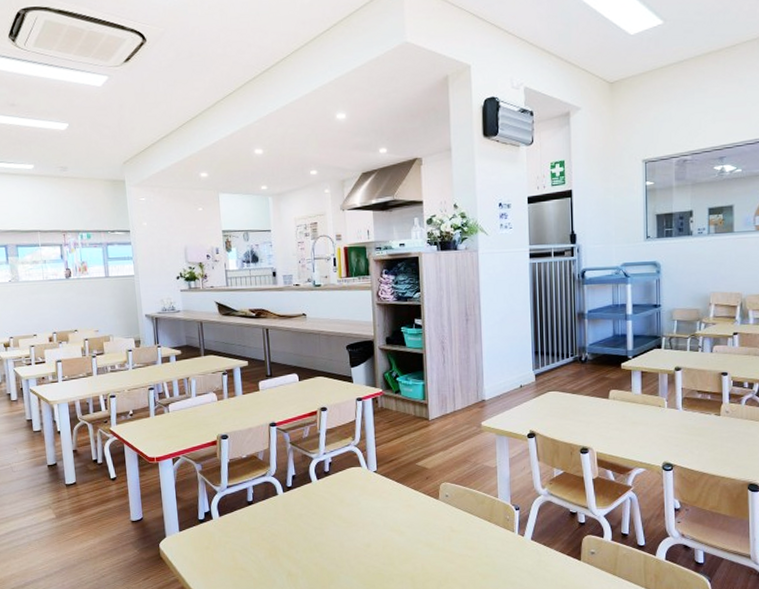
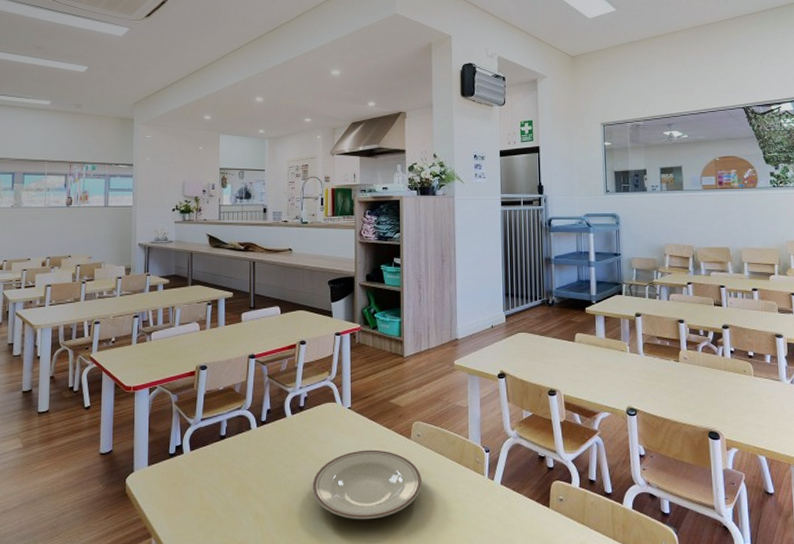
plate: none [342,510,452,576] -> present [312,449,423,520]

